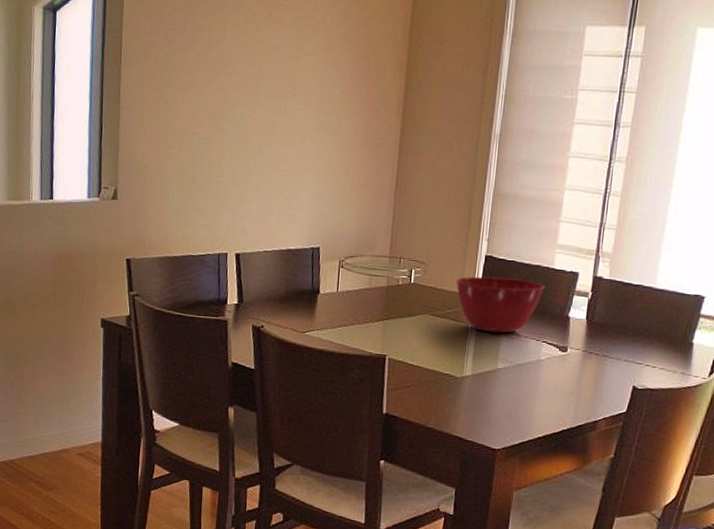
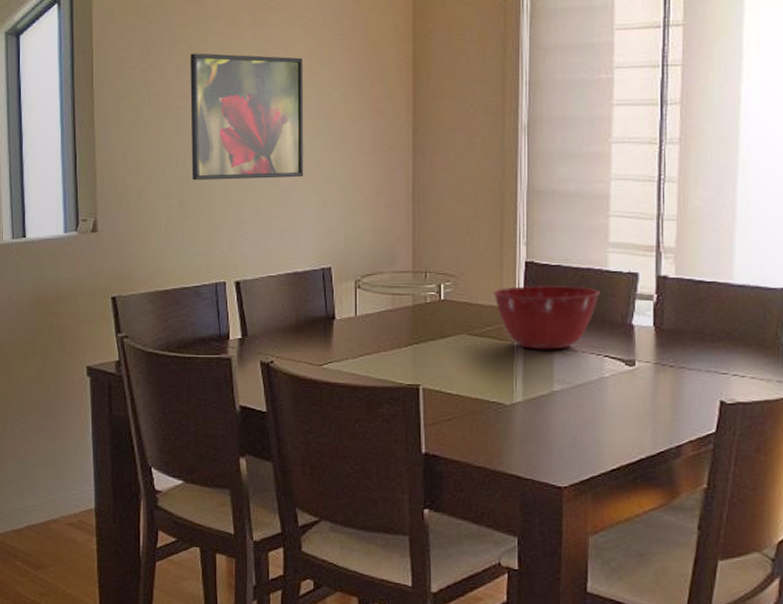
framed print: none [204,43,310,165] -> present [190,53,304,181]

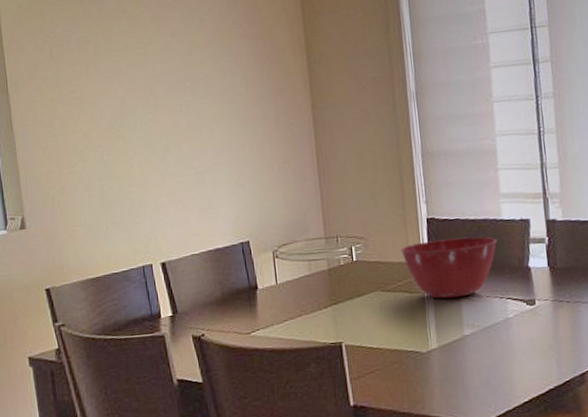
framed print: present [190,53,304,181] -> none [97,48,215,172]

